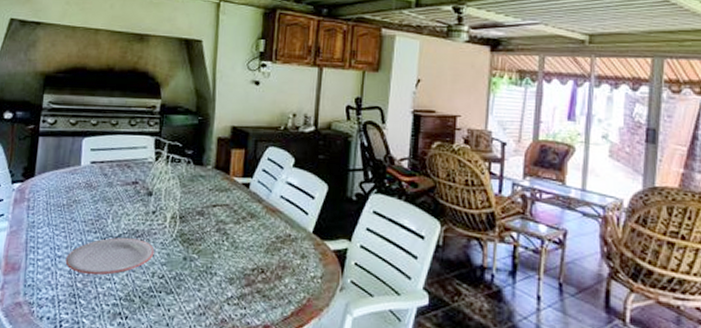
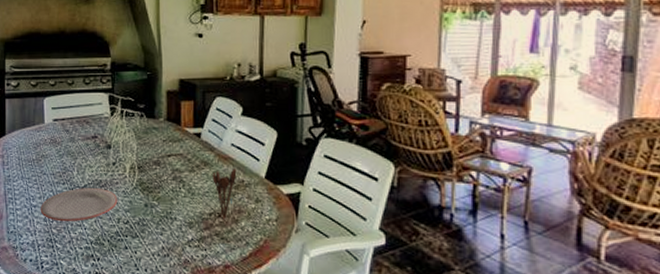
utensil holder: none [258,221,284,276] -> present [212,167,237,220]

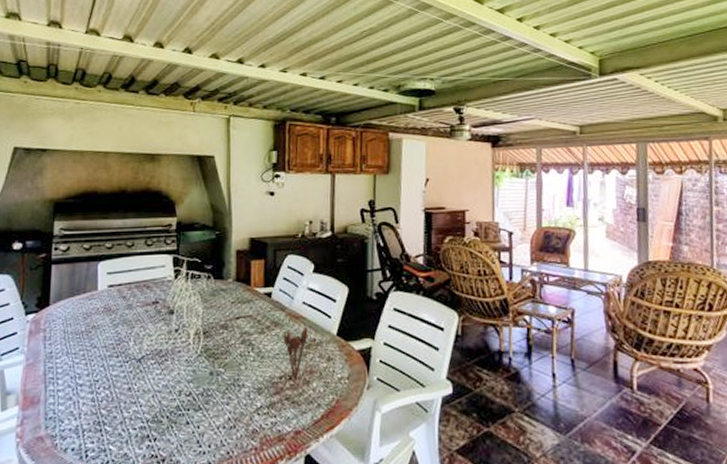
plate: present [40,188,118,222] -> none [87,359,180,400]

